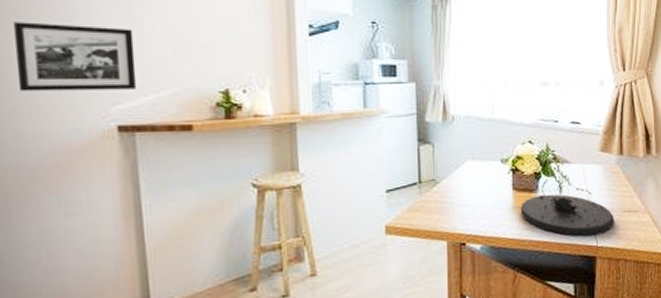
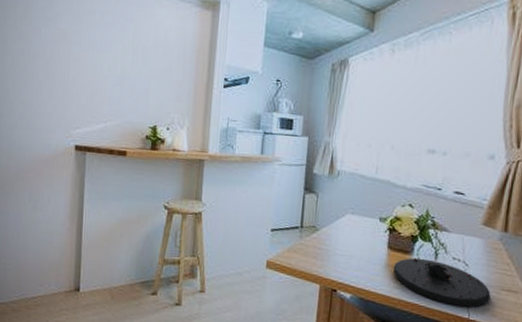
picture frame: present [14,22,137,92] -> none [16,60,95,118]

